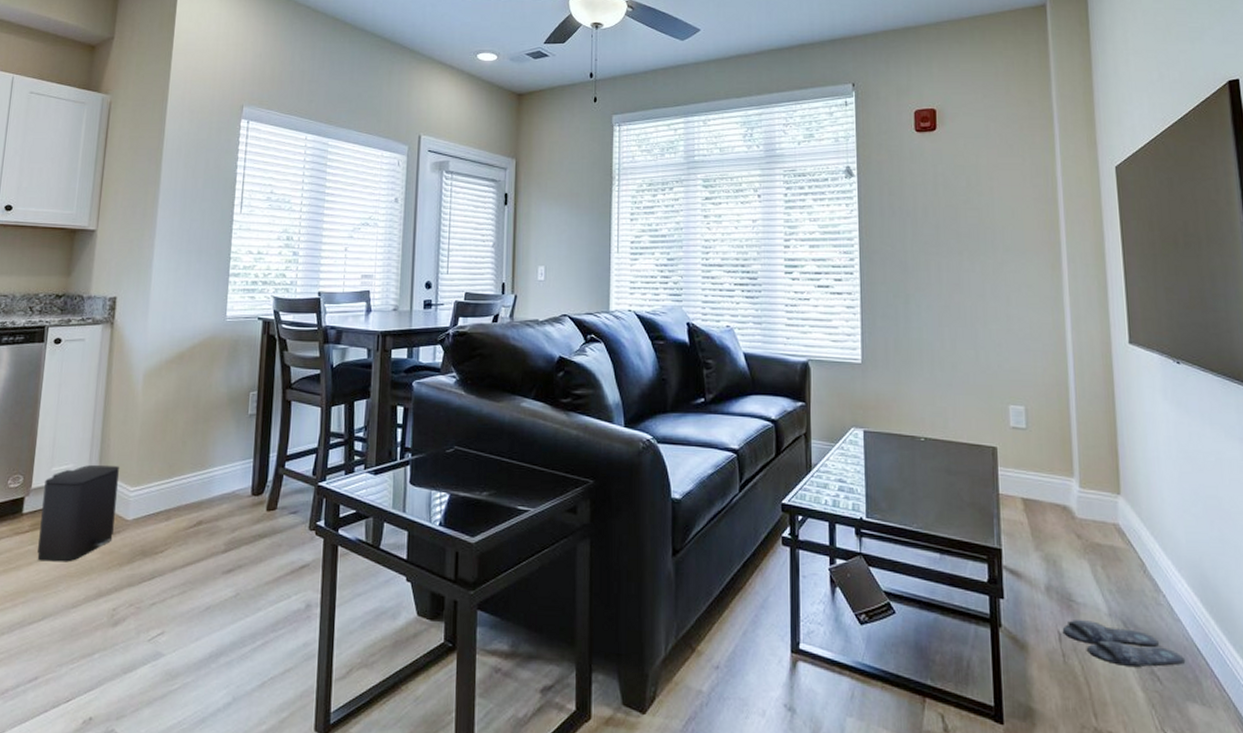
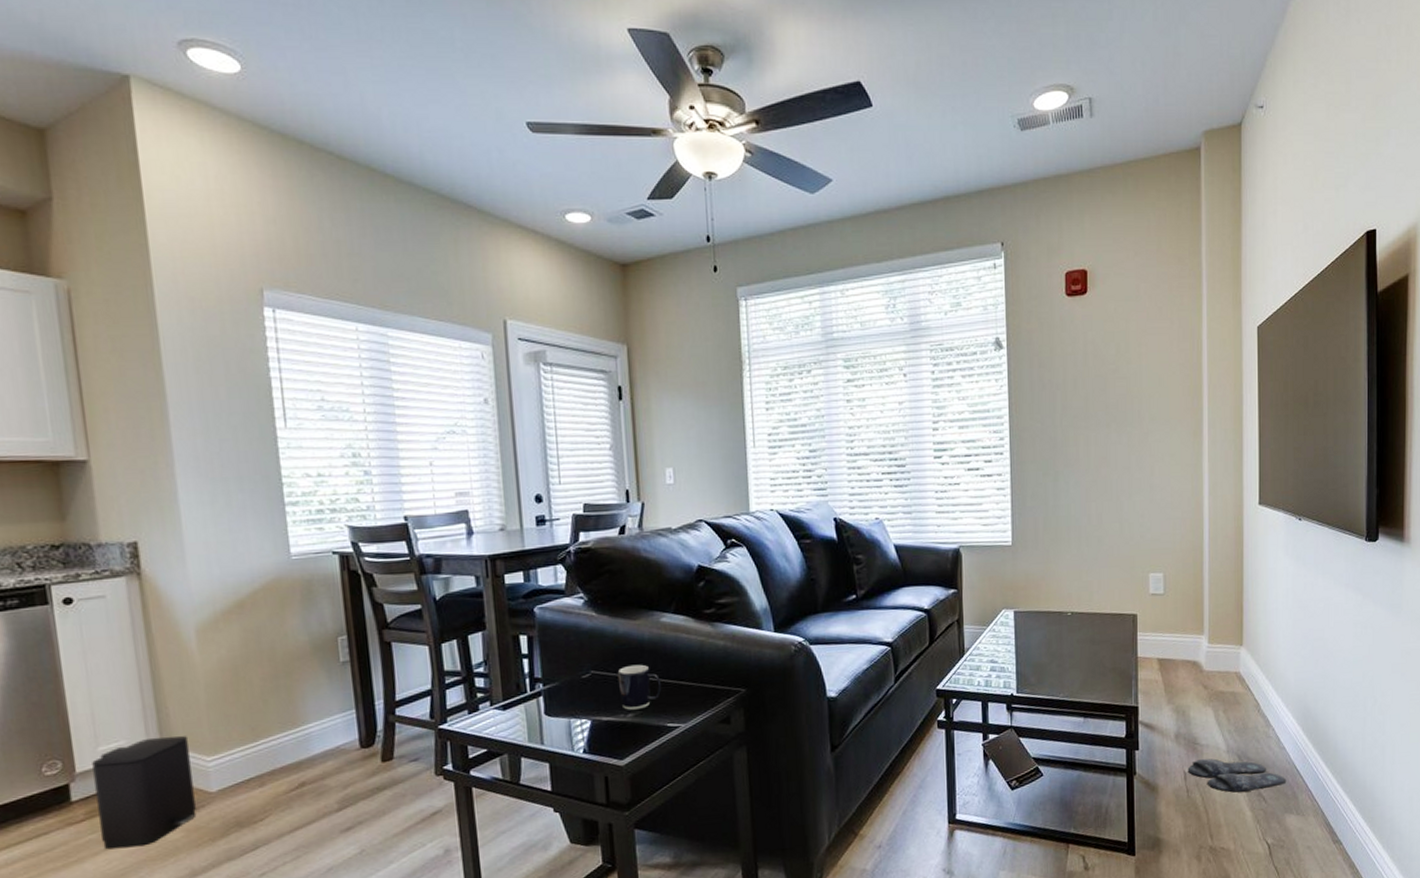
mug: none [477,444,516,489] -> present [617,664,662,710]

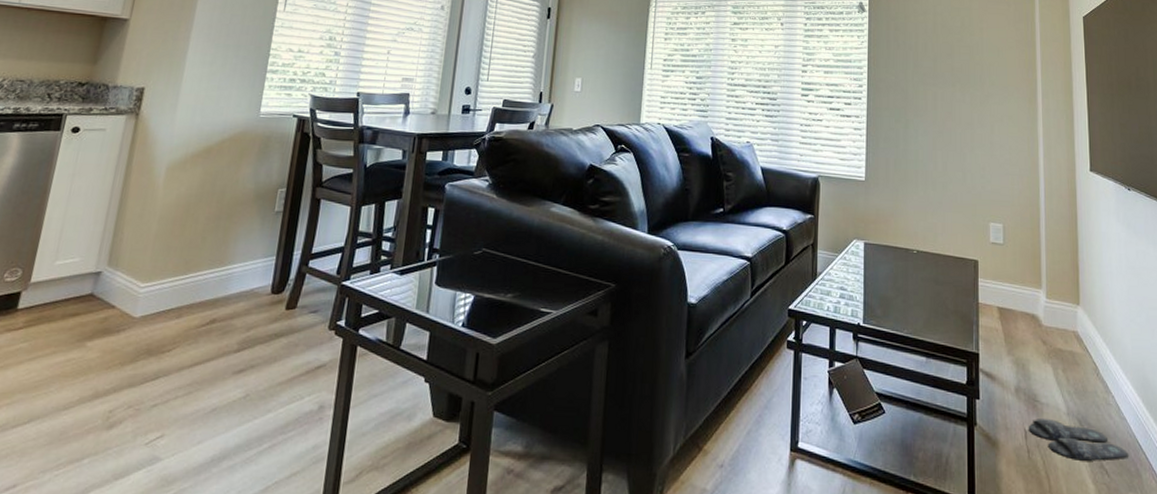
pedal bin: present [92,736,197,849] -> none [29,258,132,361]
mug: present [617,664,662,710] -> none [504,247,542,291]

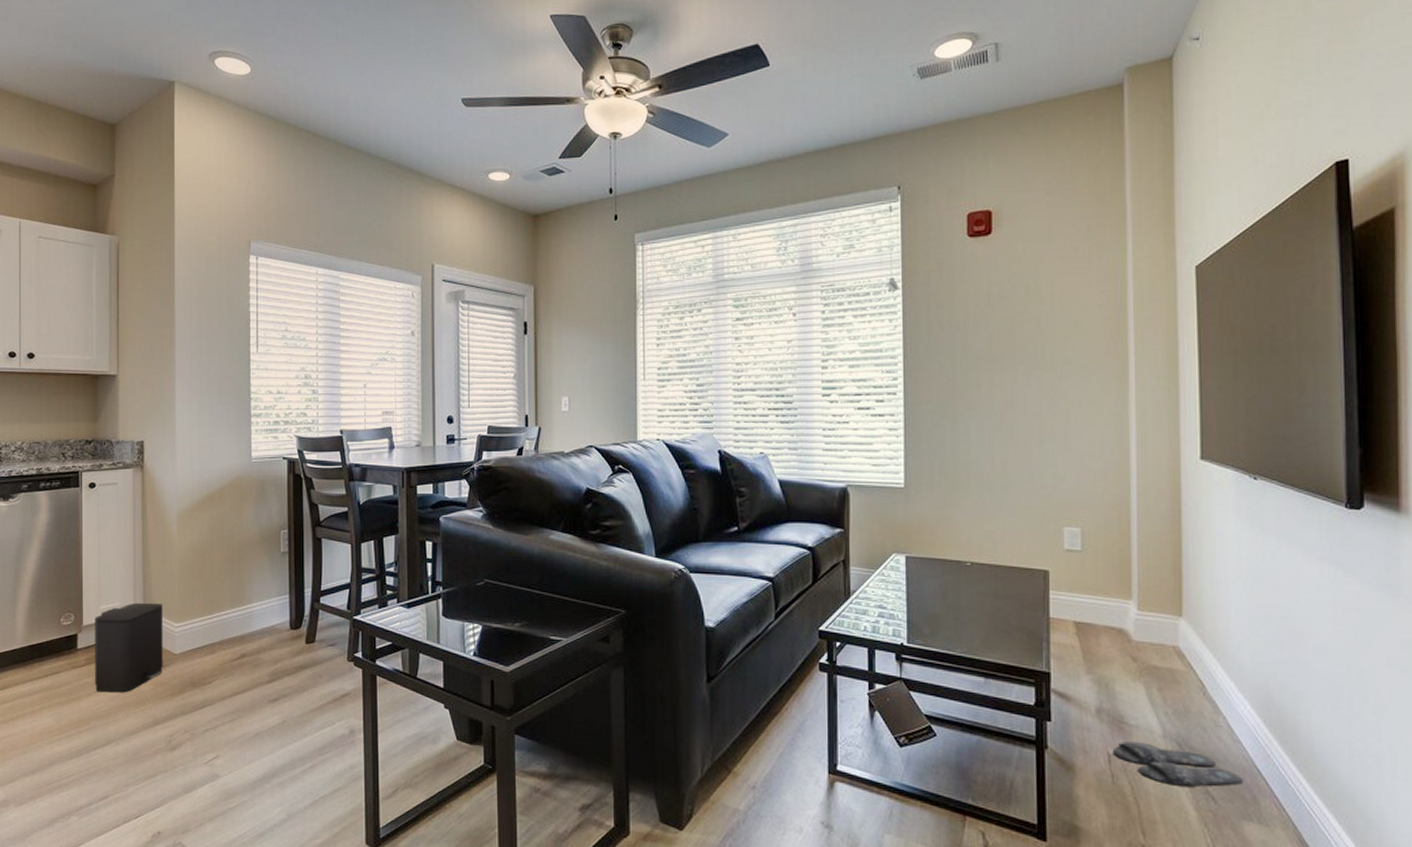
pedal bin: none [29,258,132,361] -> present [95,602,164,693]

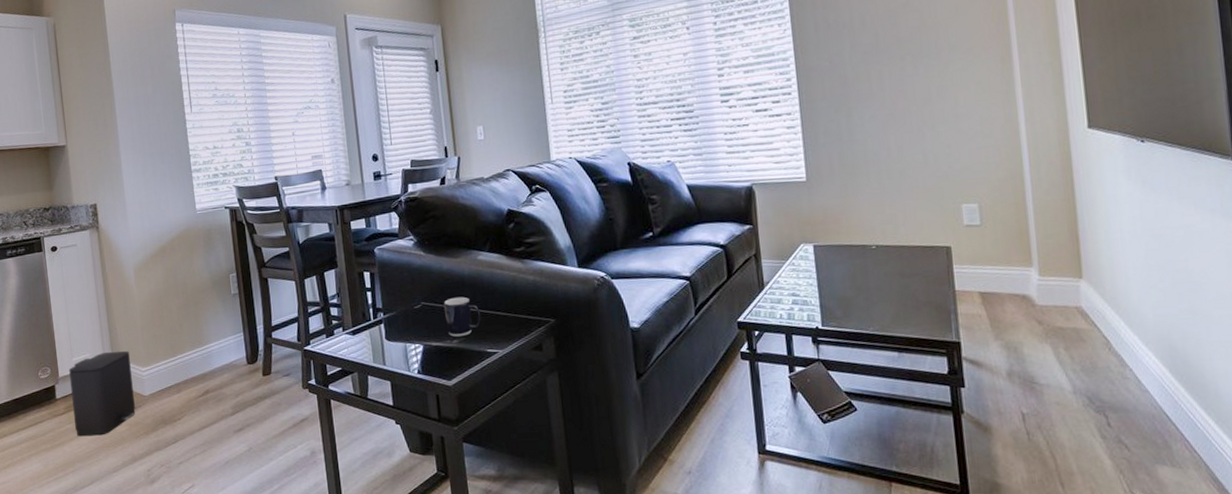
mug: none [508,577,547,620] -> present [443,296,481,337]
slippers: present [1112,740,1244,787] -> none [1025,399,1155,438]

